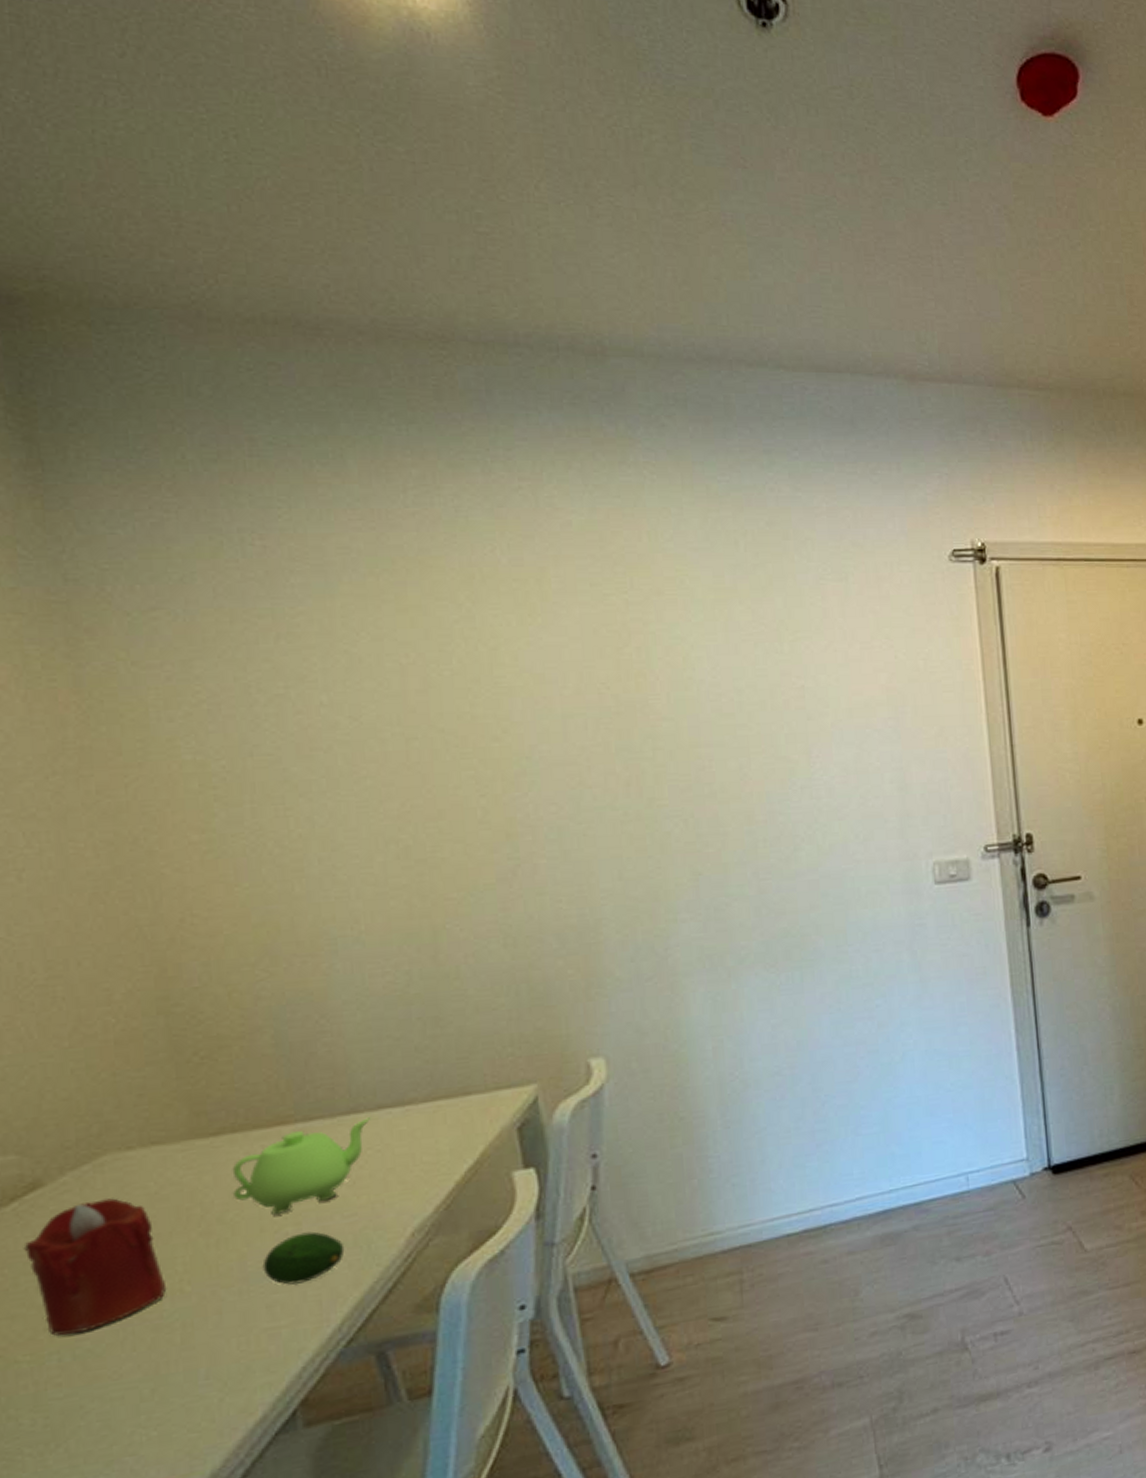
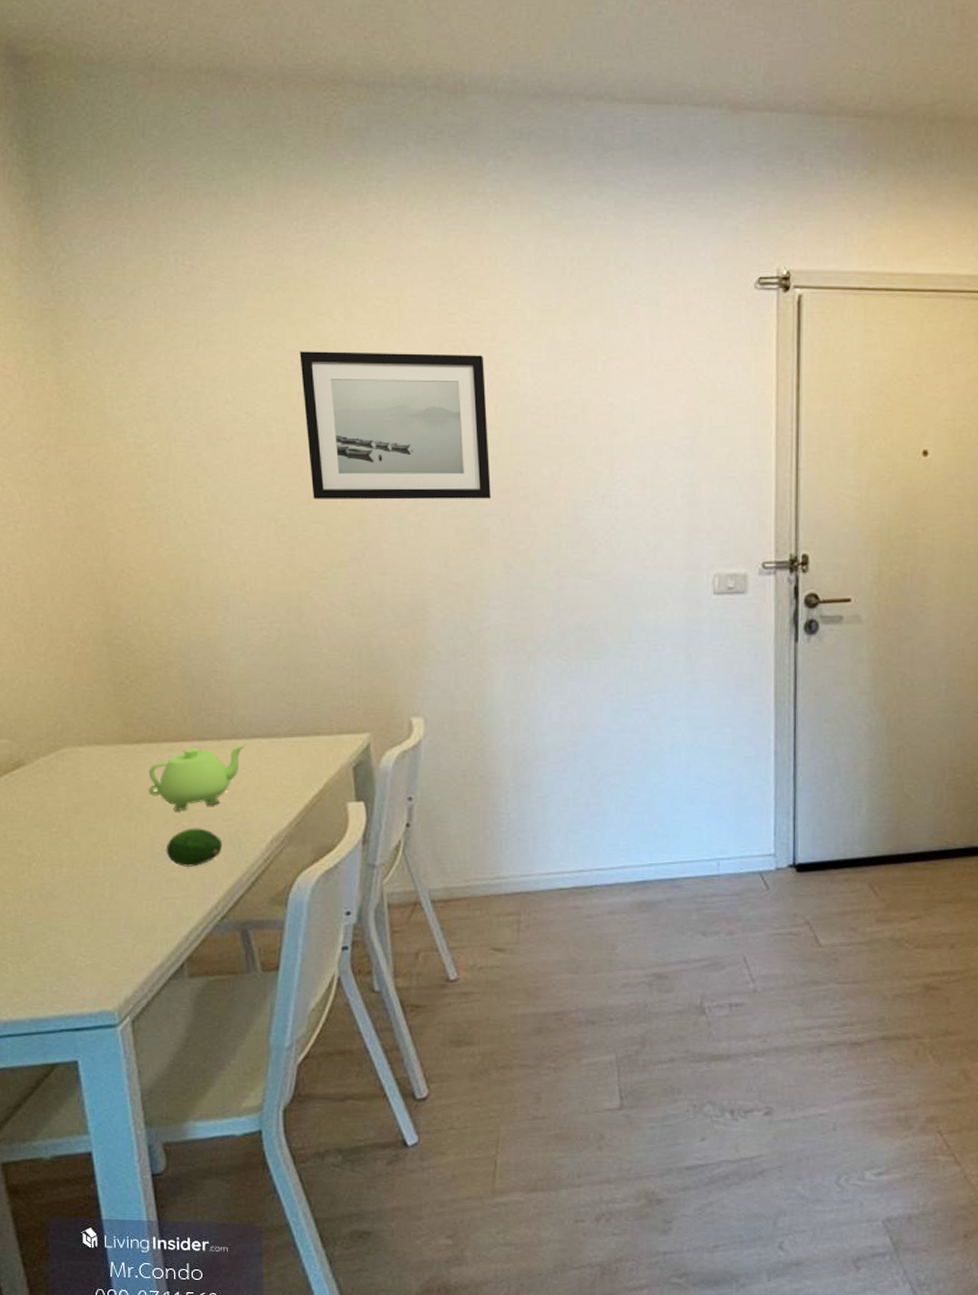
candle: present [23,1198,167,1336] -> none [11,781,102,878]
wall art: none [416,639,670,813] -> present [300,351,491,500]

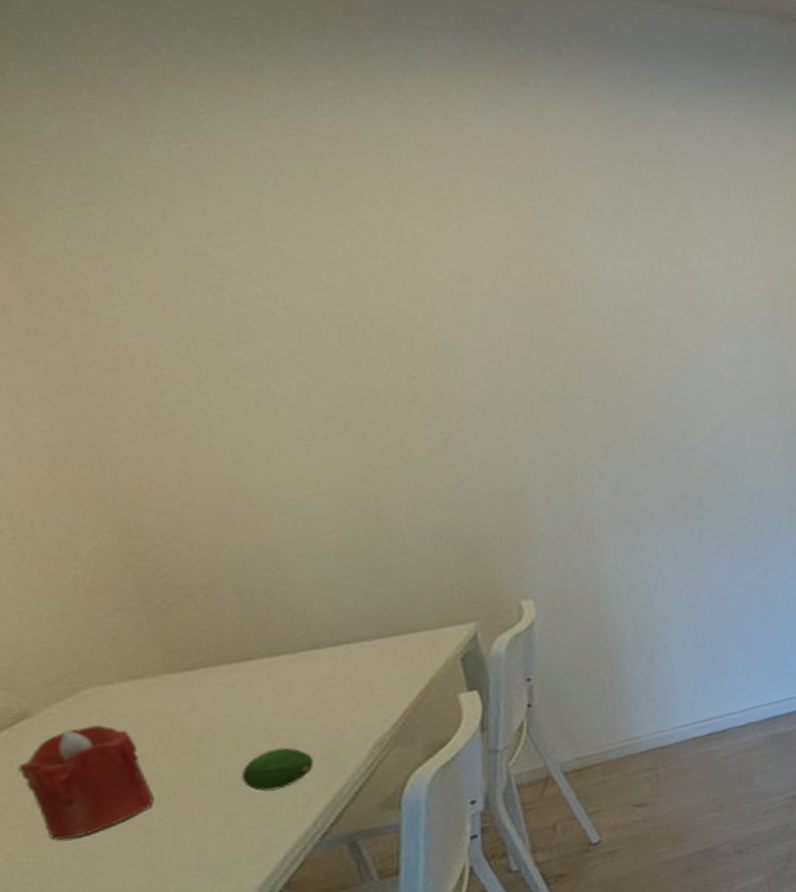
candle: none [11,781,102,878] -> present [17,725,156,841]
teapot: present [148,744,246,810] -> none [206,652,329,735]
wall art: present [300,351,491,500] -> none [342,241,581,393]

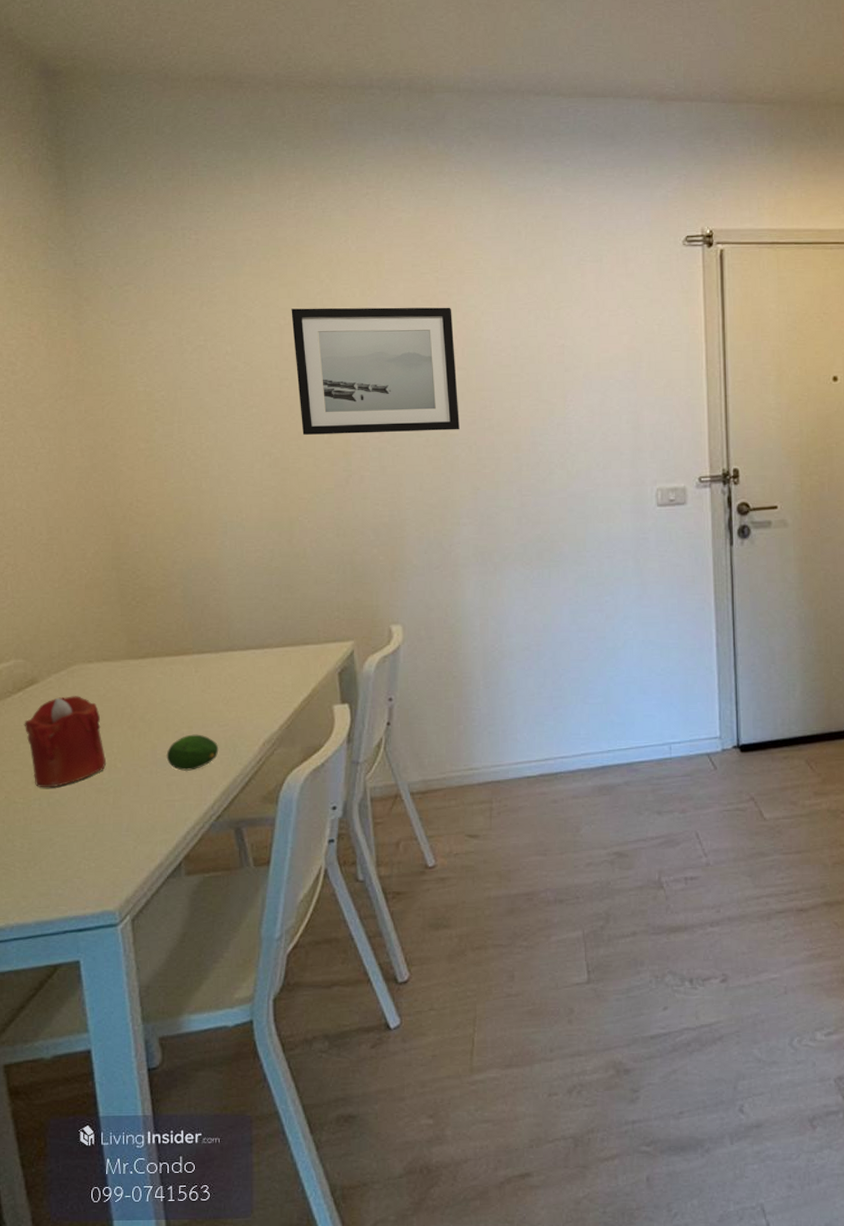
wall art: none [342,241,581,393] -> present [291,307,460,435]

